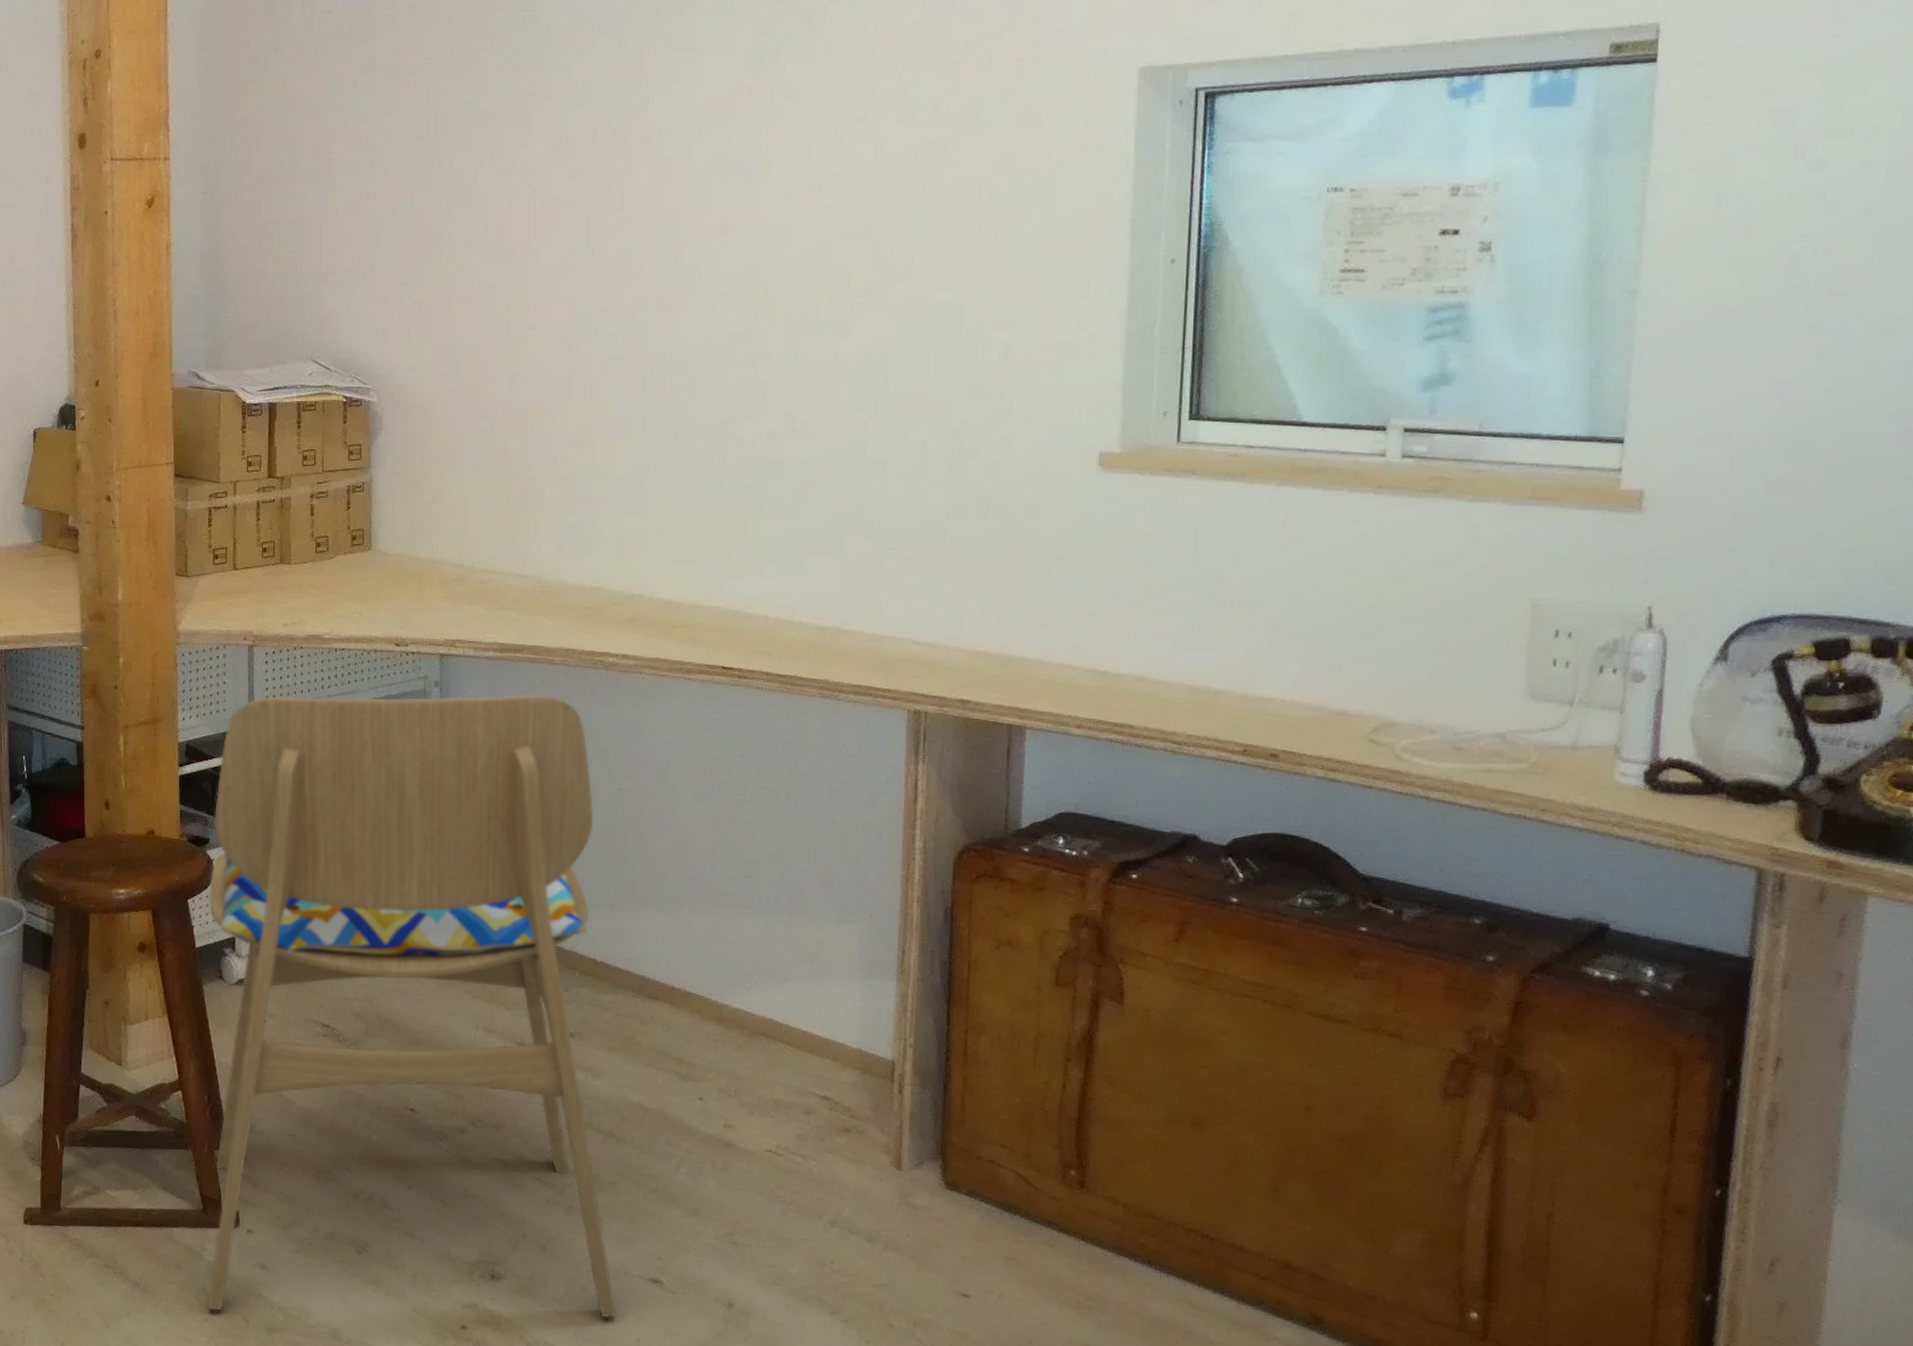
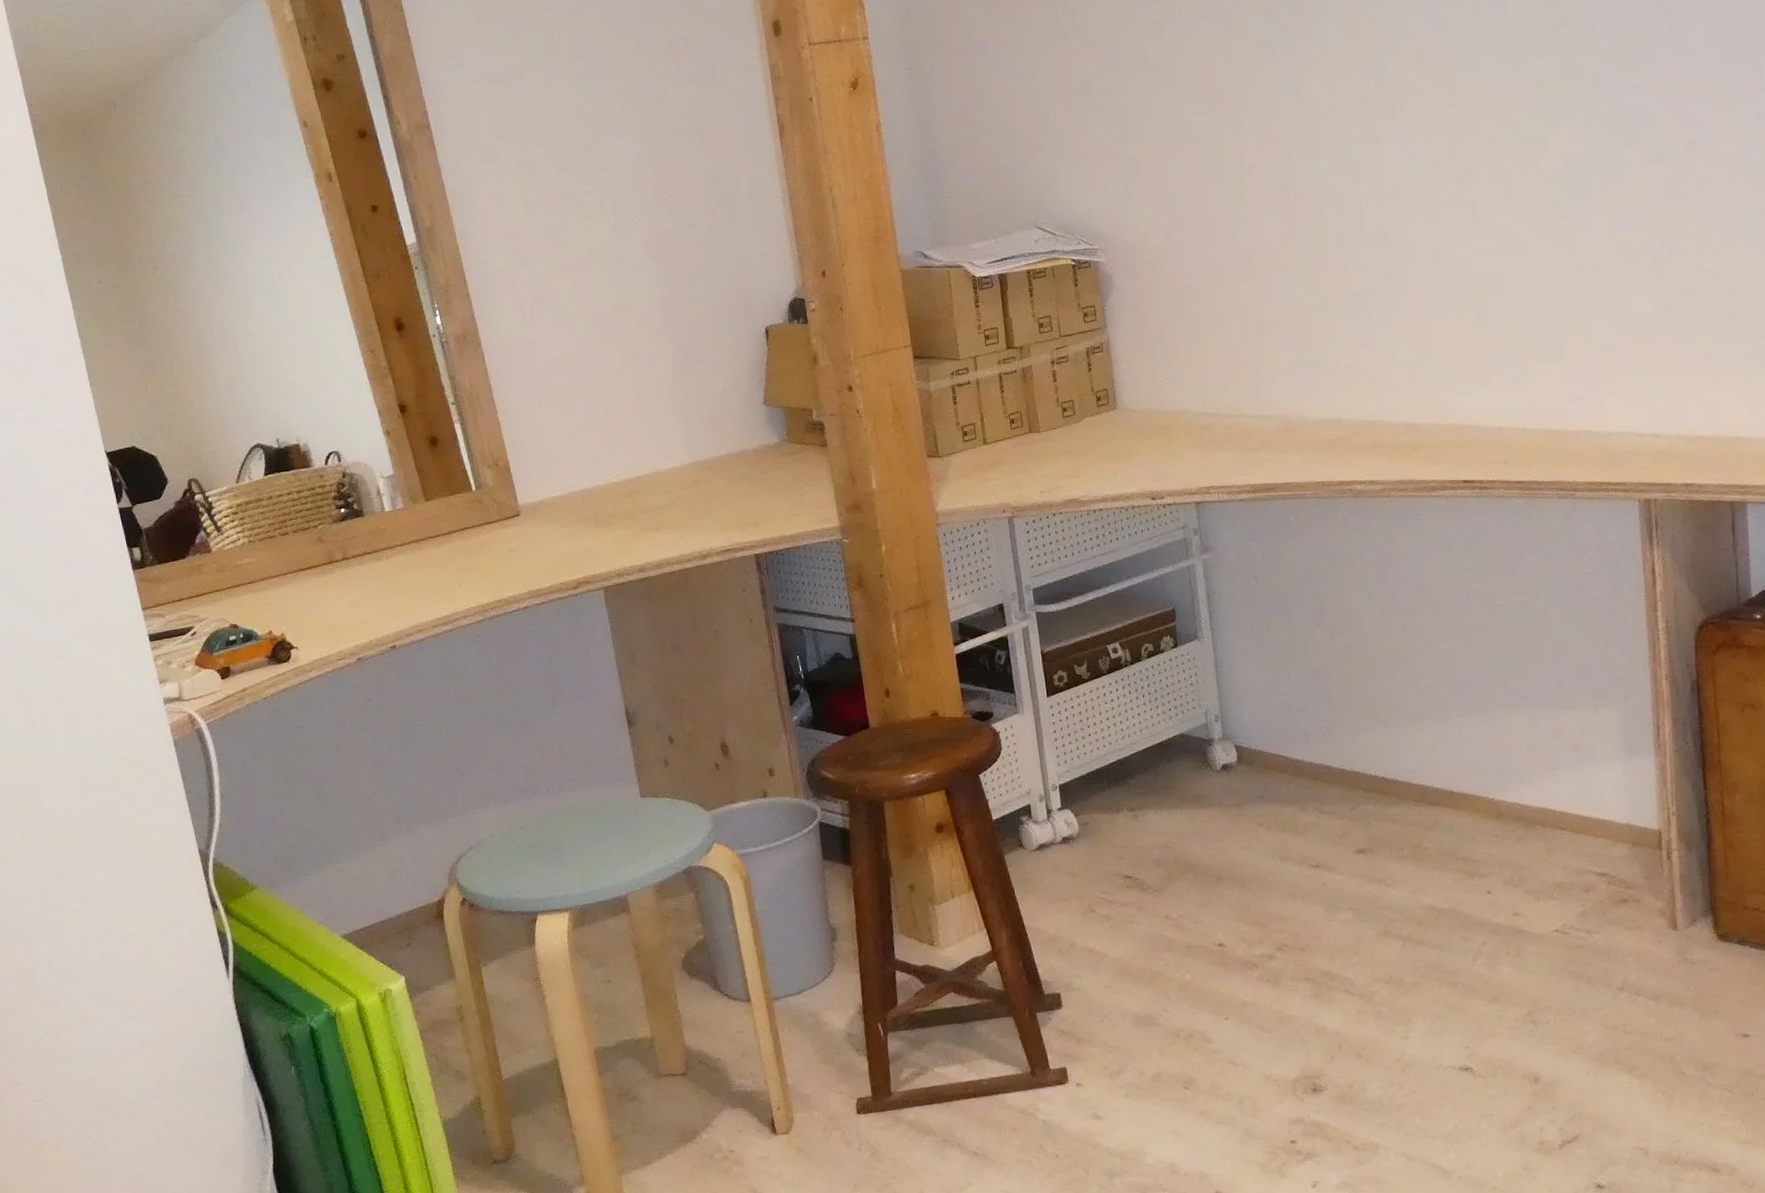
dining chair: present [207,694,617,1318] -> none [994,528,1434,1167]

